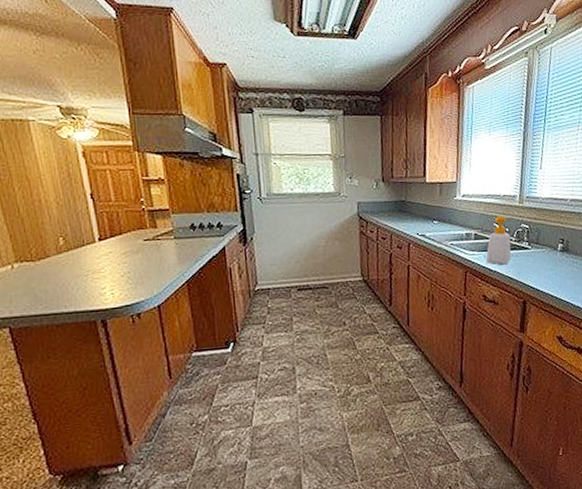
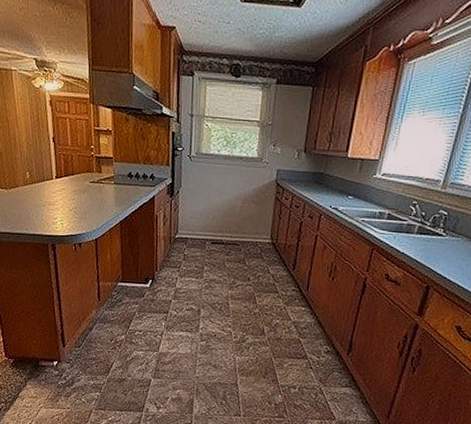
soap bottle: present [486,216,511,265] -> none [395,199,426,248]

